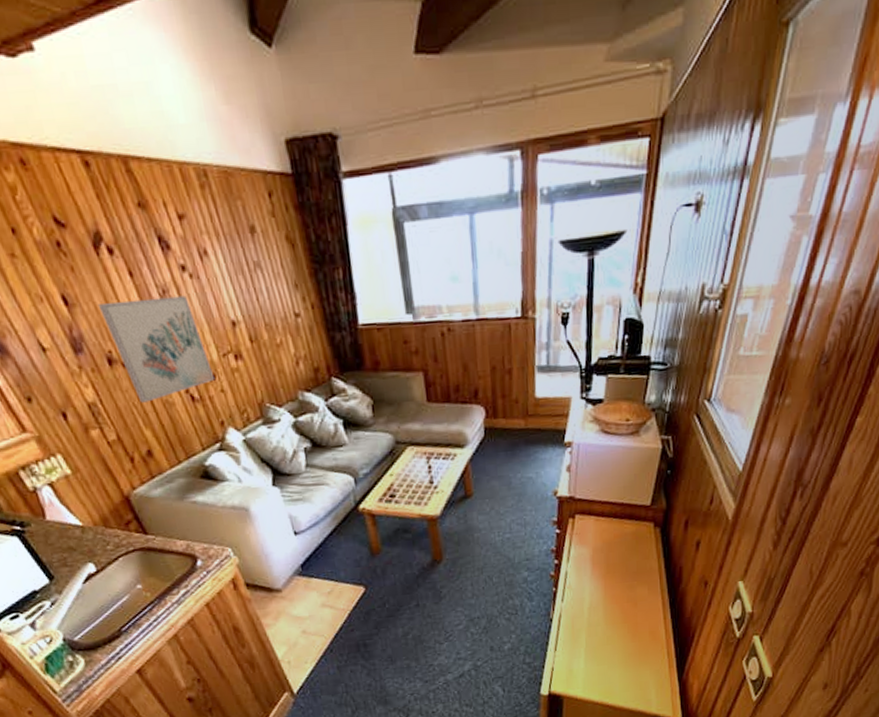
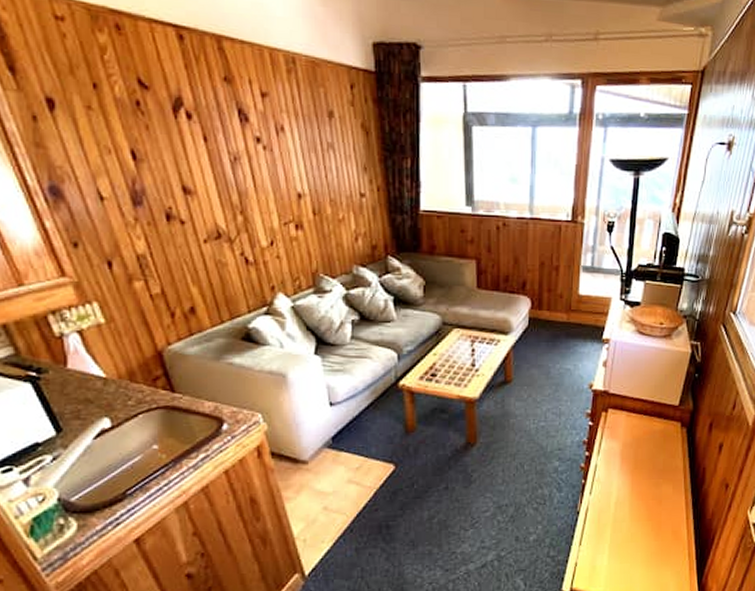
wall art: present [97,295,215,403] -> none [166,162,273,260]

